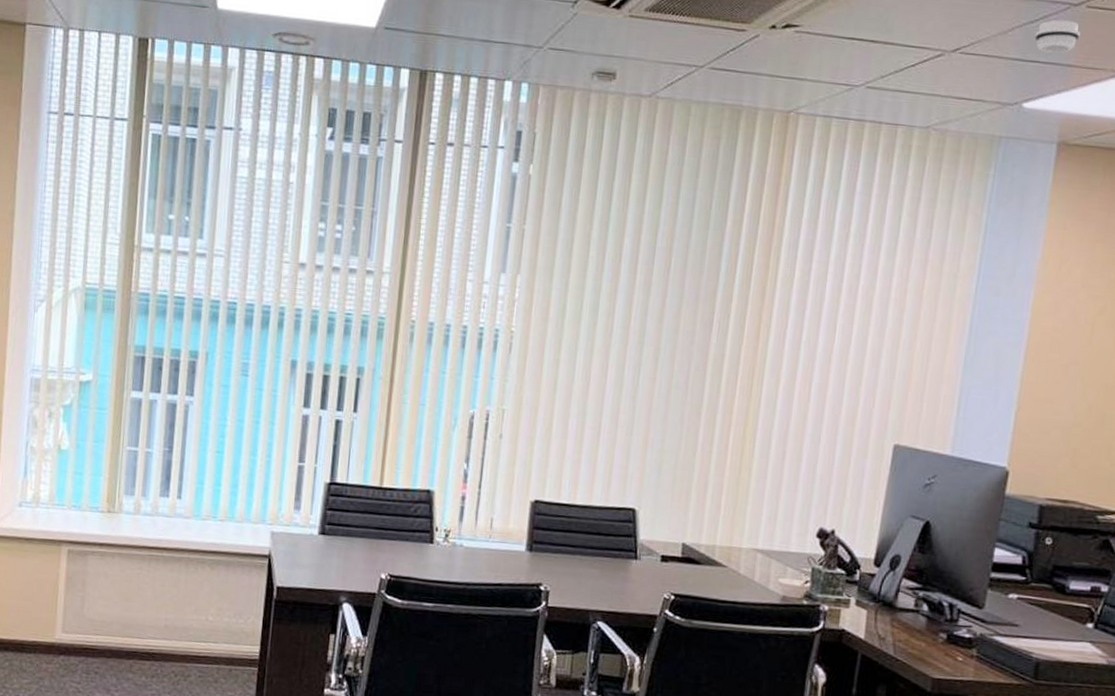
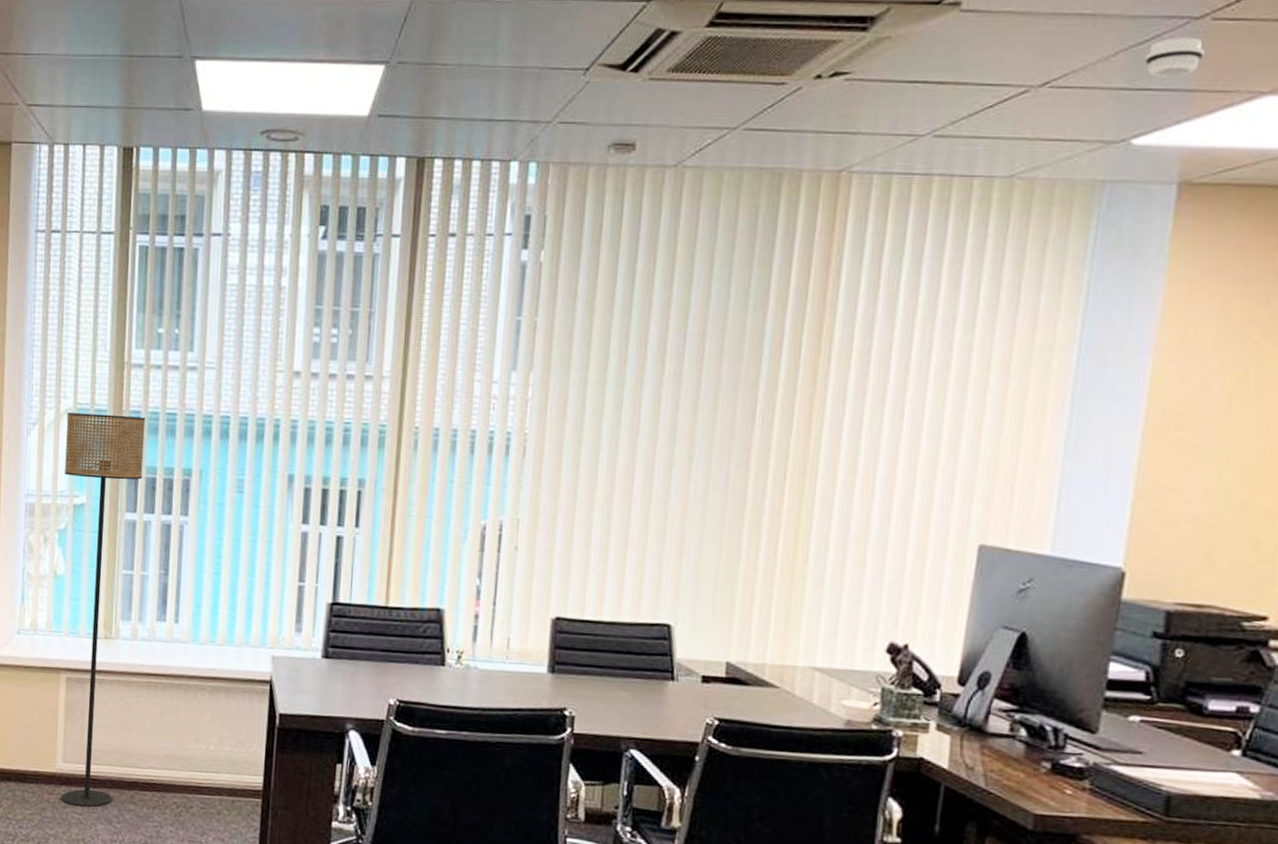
floor lamp: none [60,291,154,677] -> present [62,412,146,808]

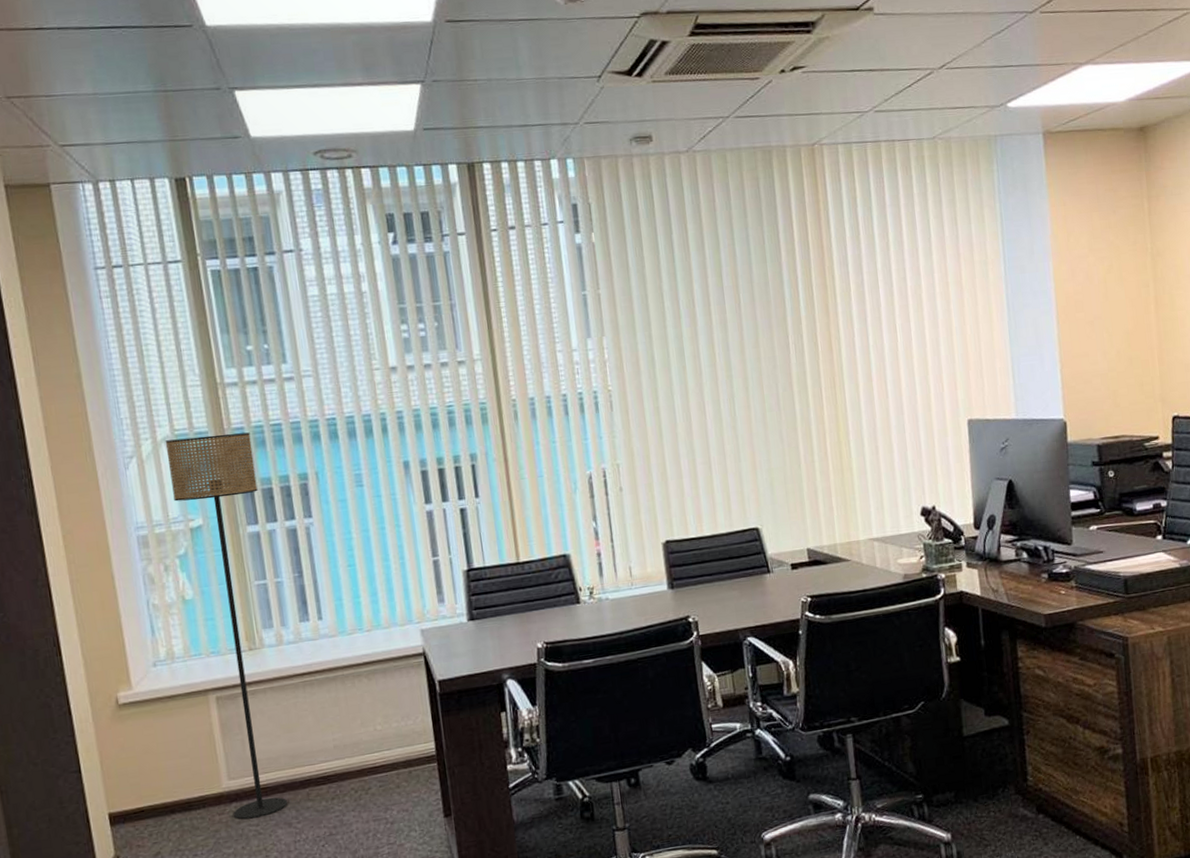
smoke detector: present [1145,37,1204,78] -> none [1003,26,1040,57]

